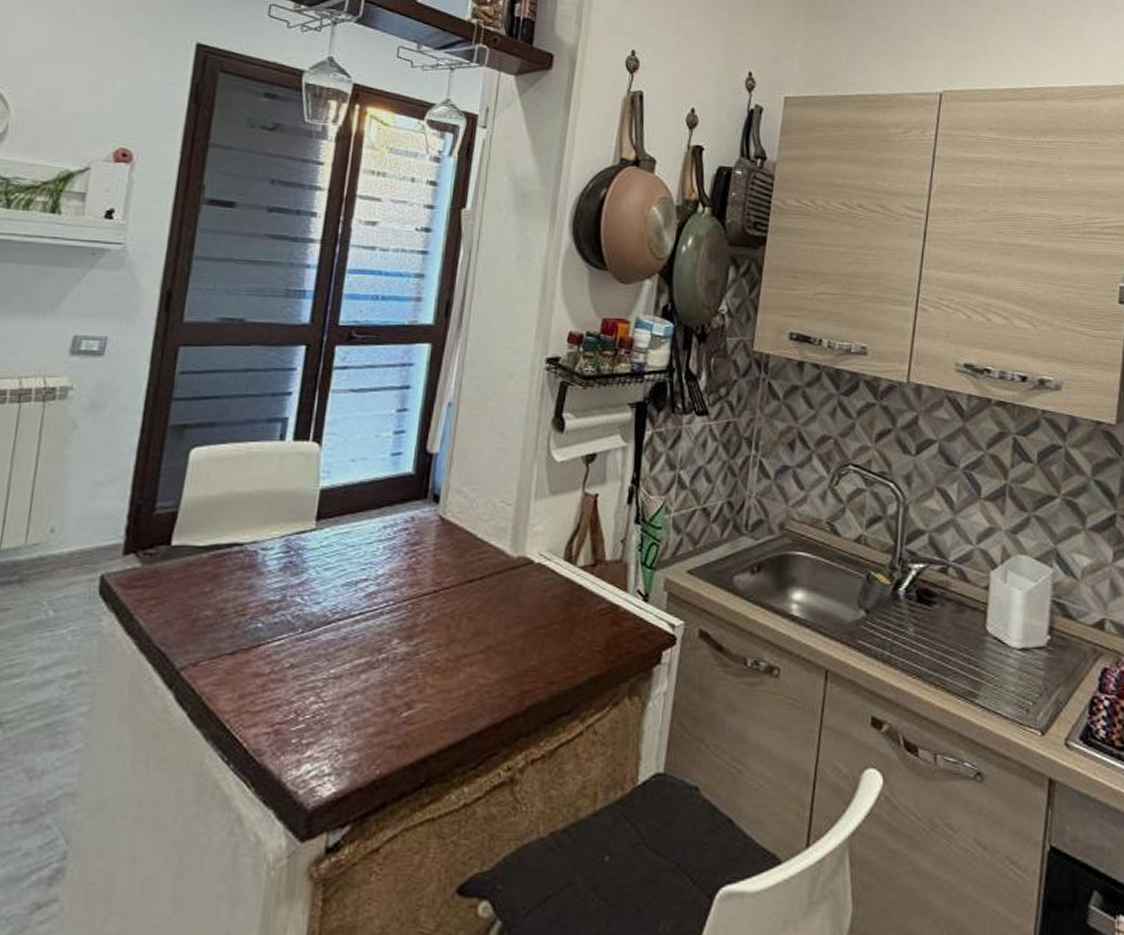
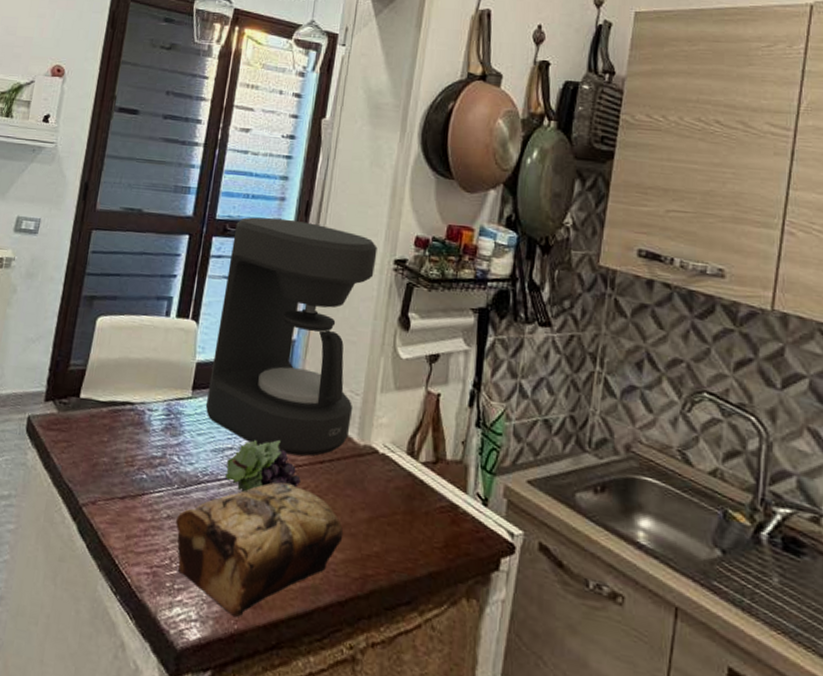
bread loaf: none [301,609,498,761] -> present [176,482,344,617]
coffee maker: none [333,320,528,578] -> present [205,217,378,456]
fruit: none [360,564,449,627] -> present [225,440,301,493]

